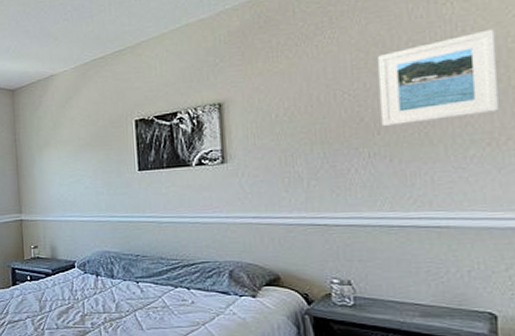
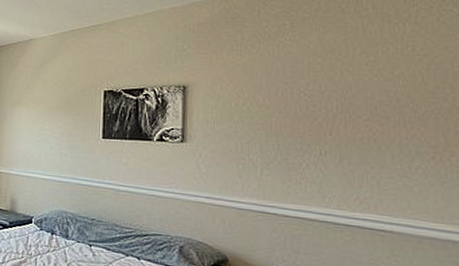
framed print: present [377,28,500,127] -> none [332,52,445,129]

